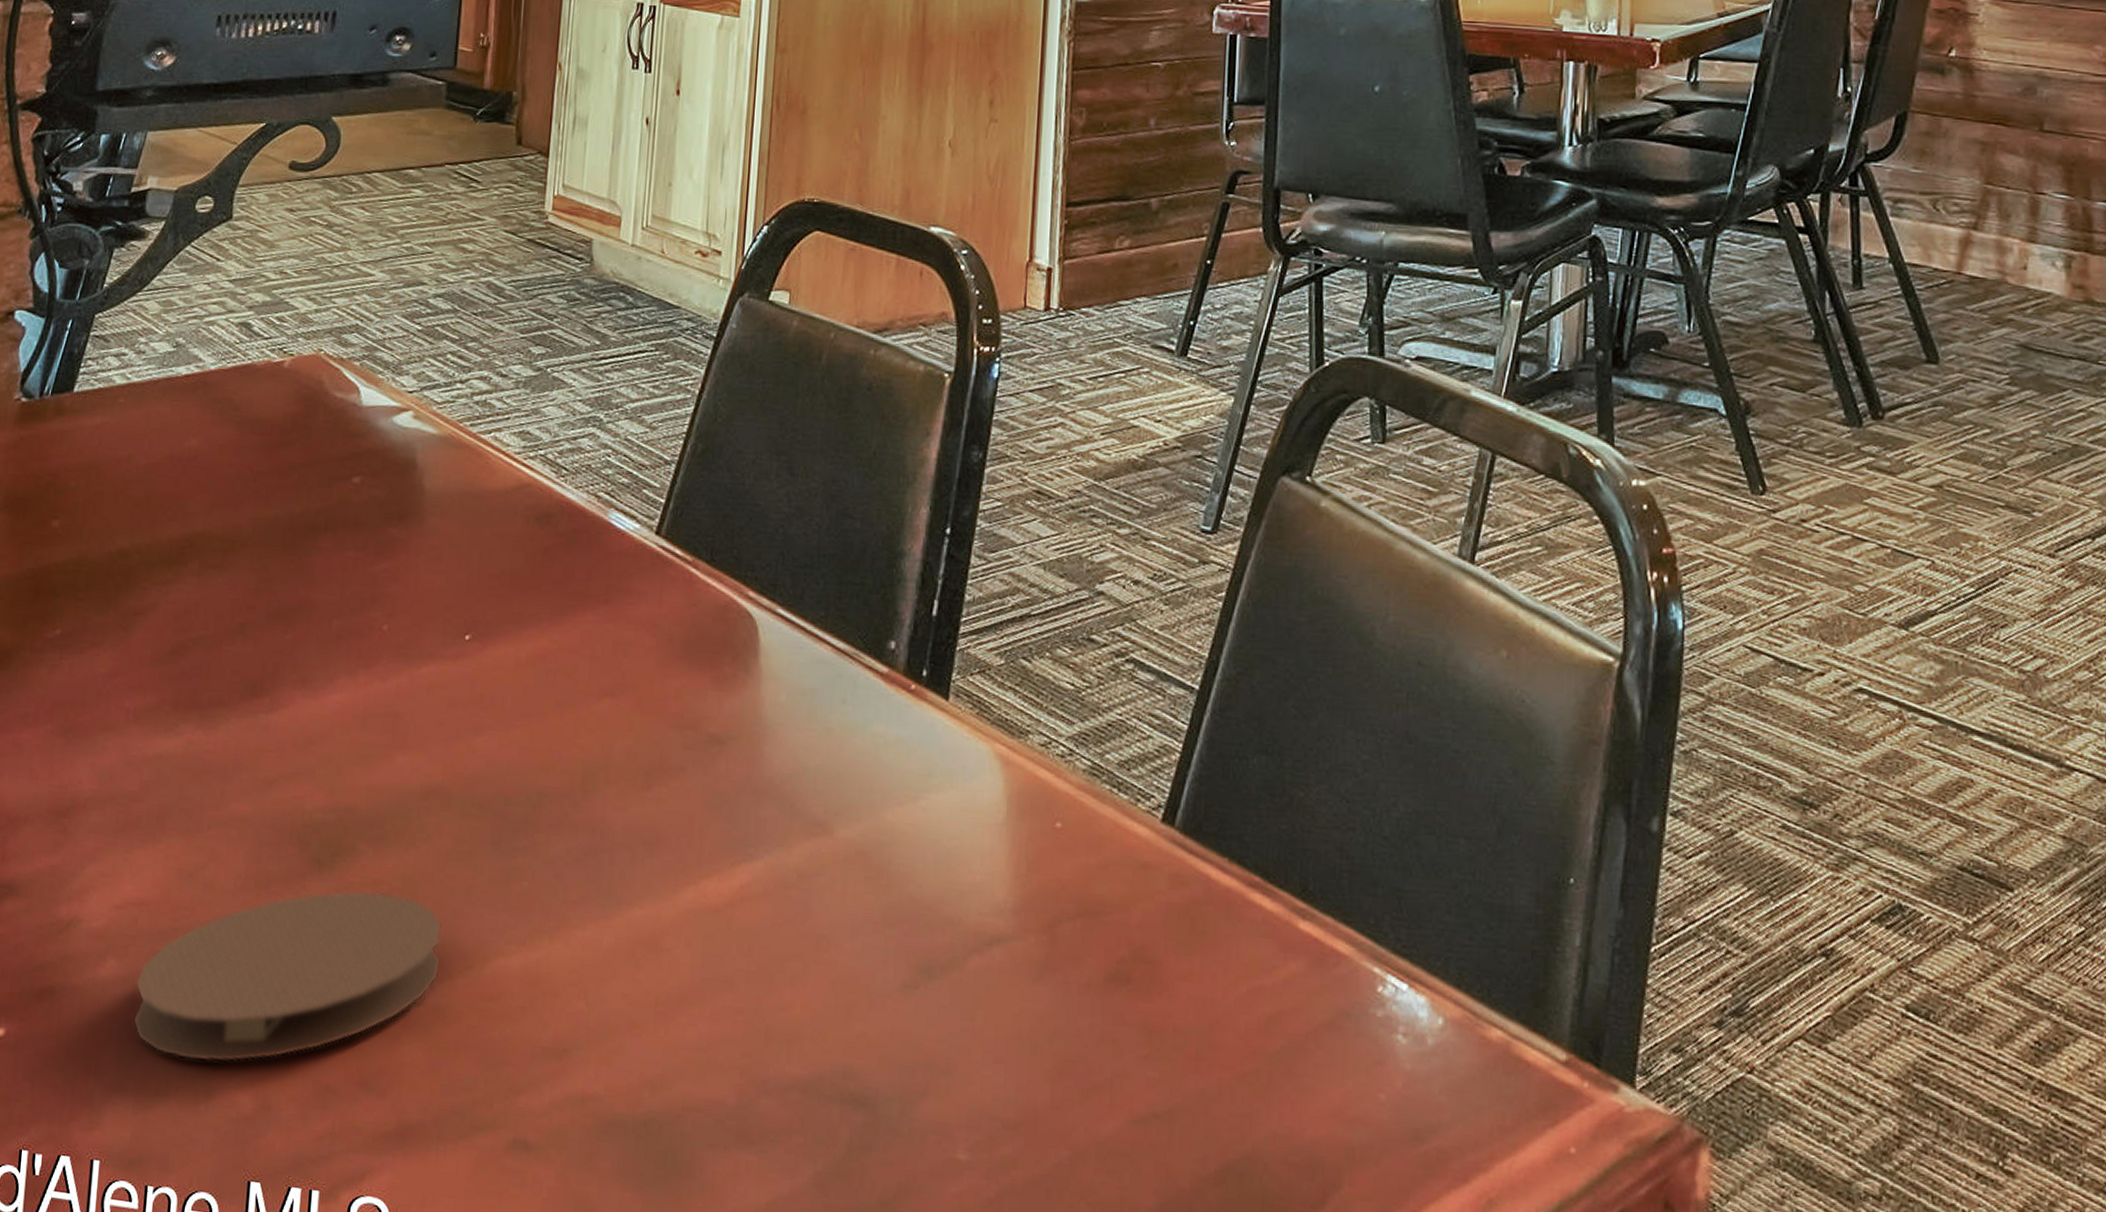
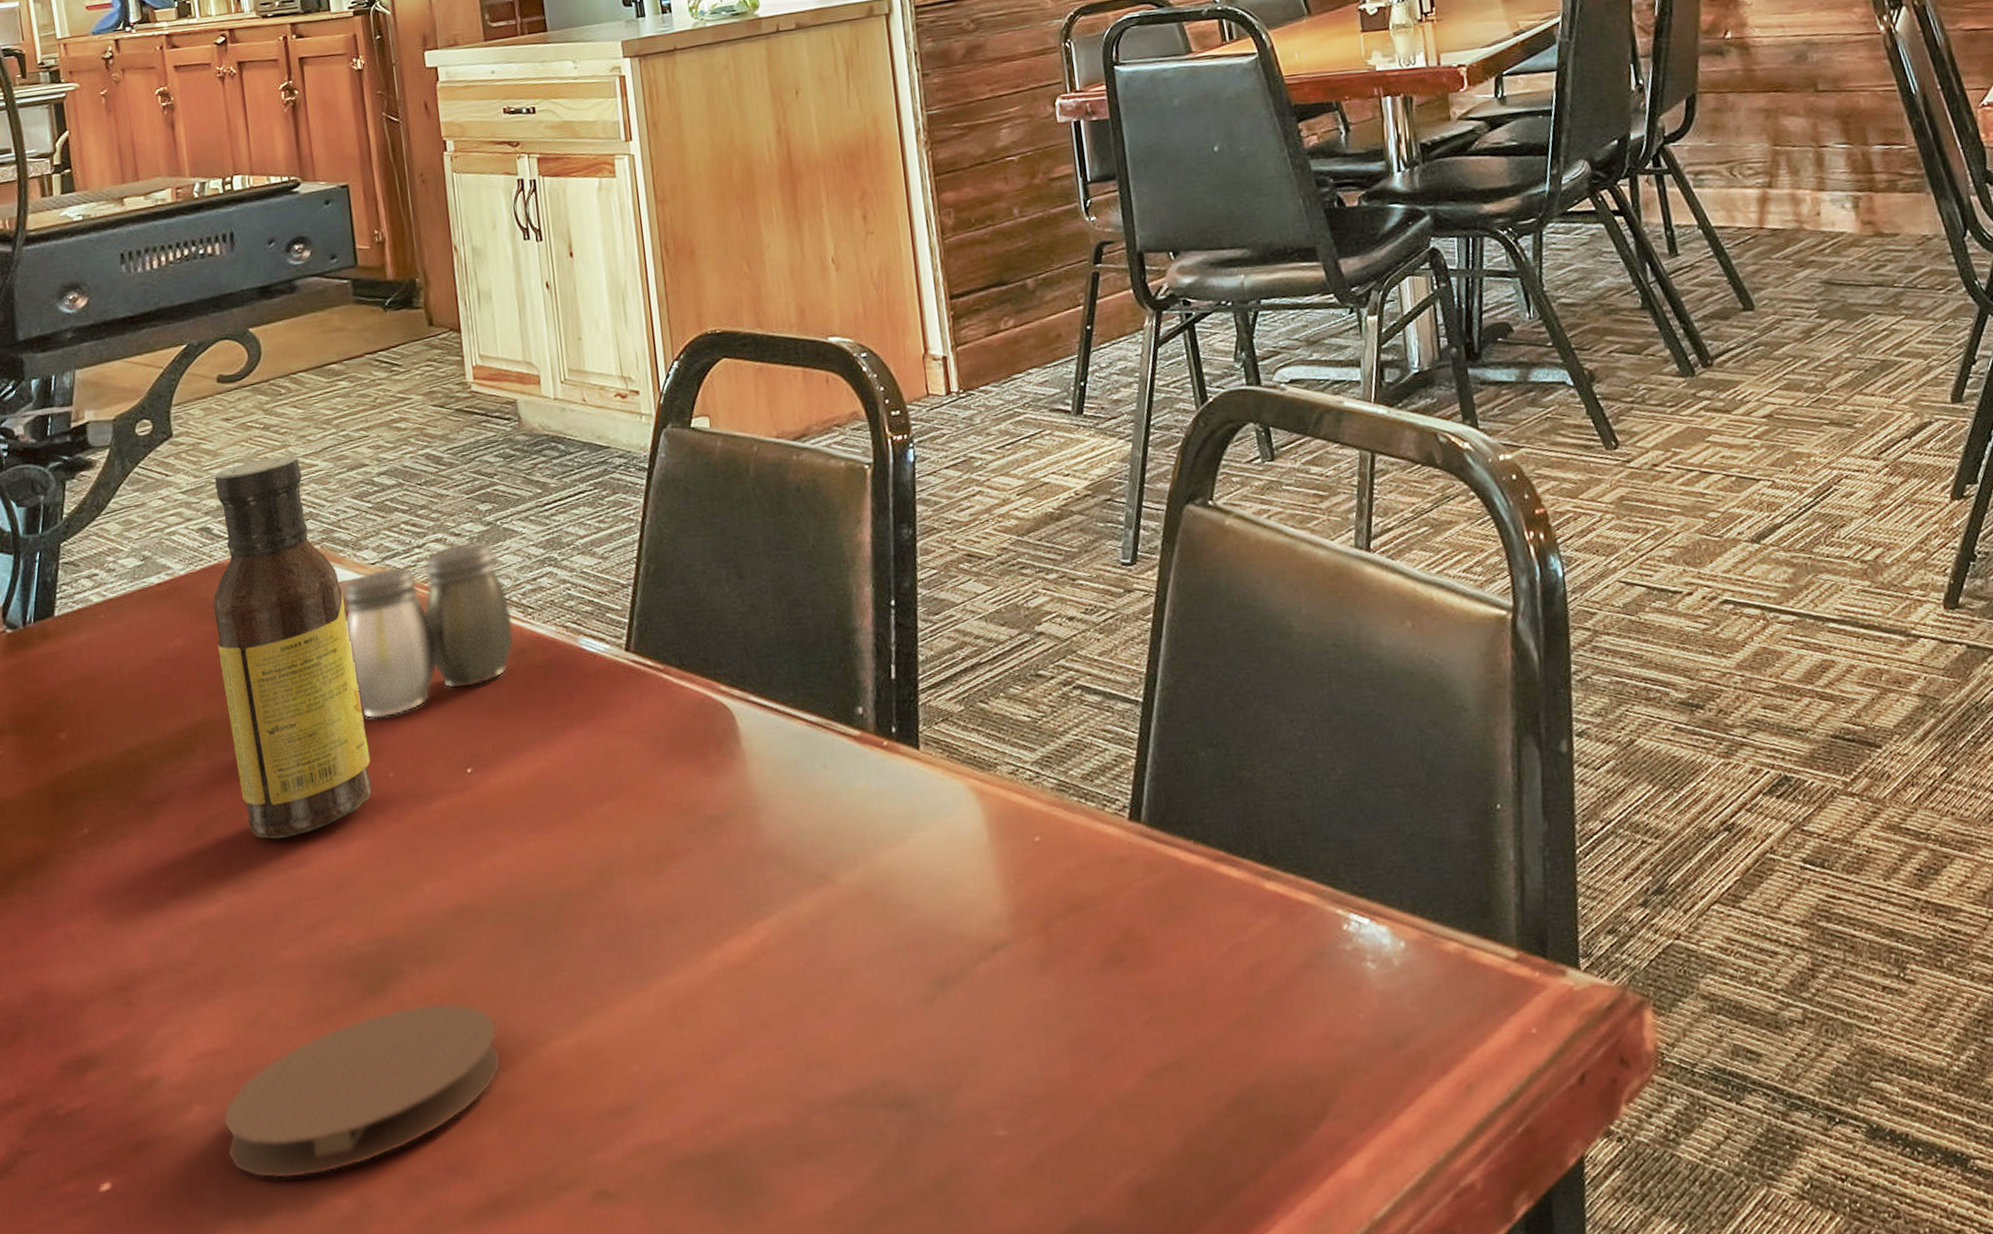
sauce bottle: none [226,258,374,677] -> present [213,455,372,839]
salt and pepper shaker: none [367,385,545,564] -> present [344,541,515,719]

